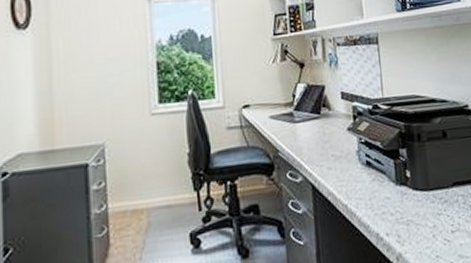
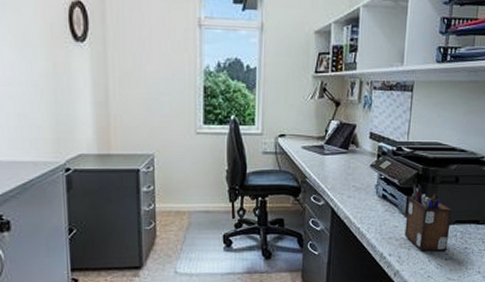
desk organizer: none [395,143,451,225] -> present [405,183,452,252]

